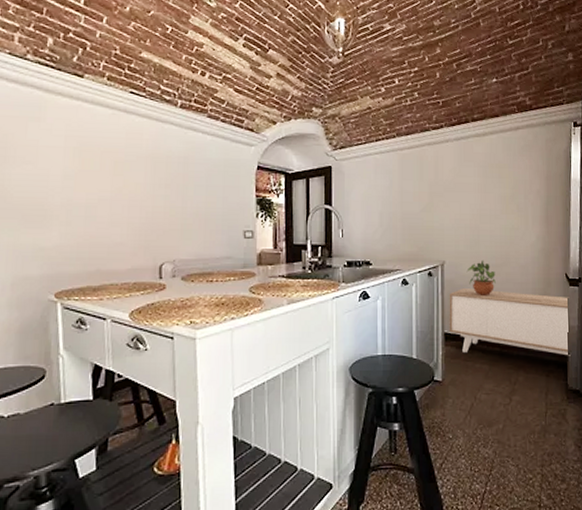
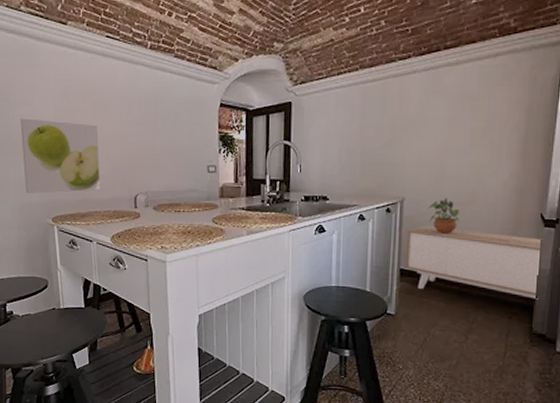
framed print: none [19,177,119,266] -> present [20,118,100,194]

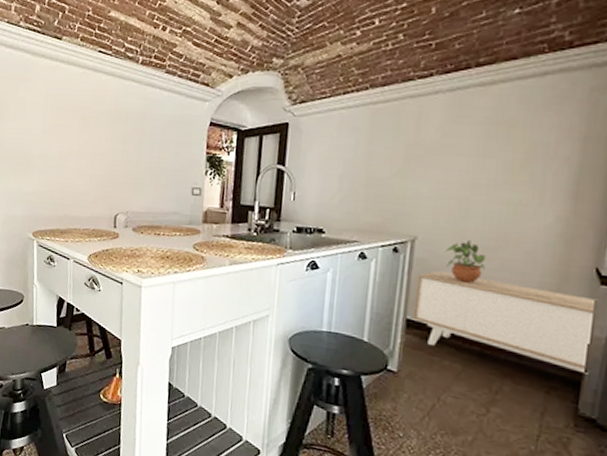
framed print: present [20,118,100,194] -> none [10,131,83,208]

